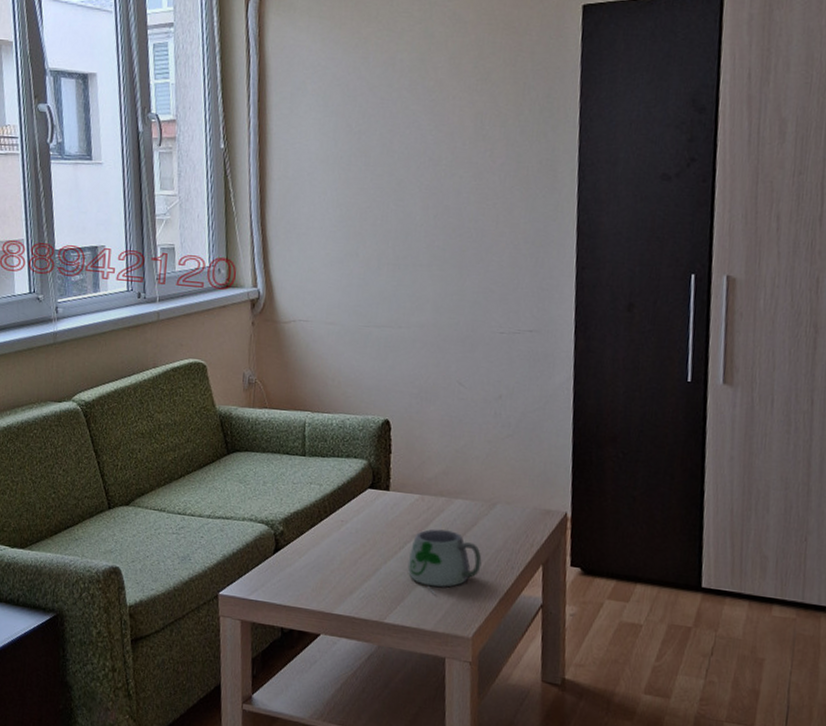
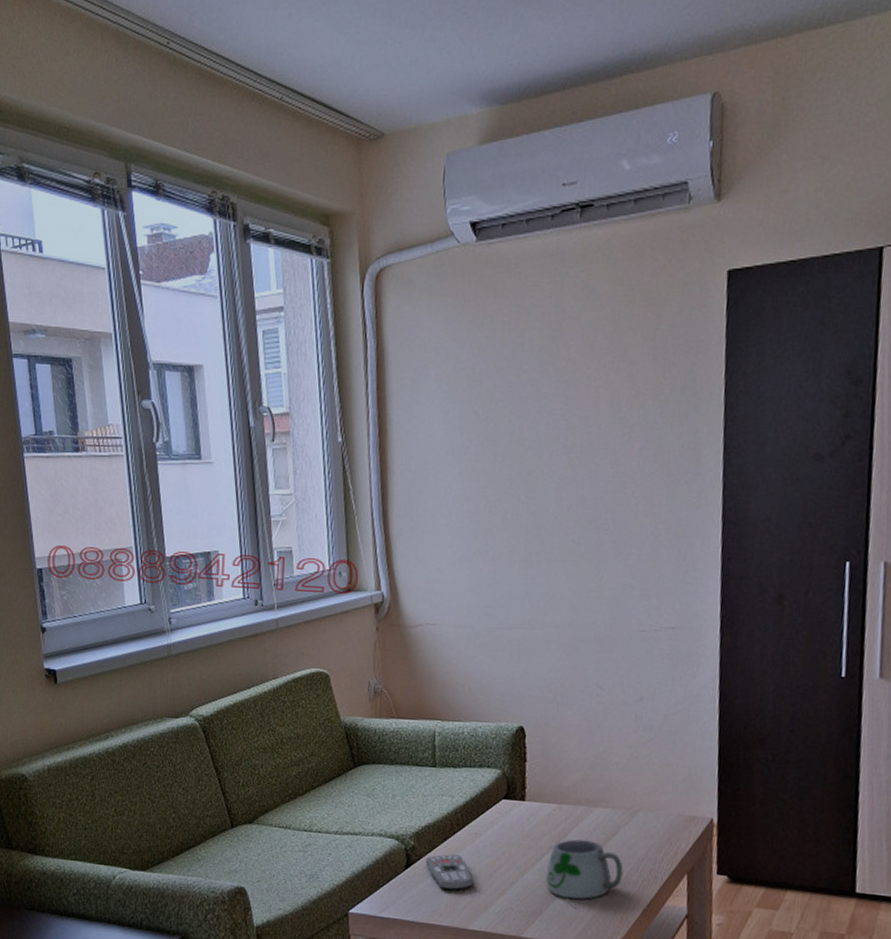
remote control: none [293,540,338,576] -> present [425,854,473,891]

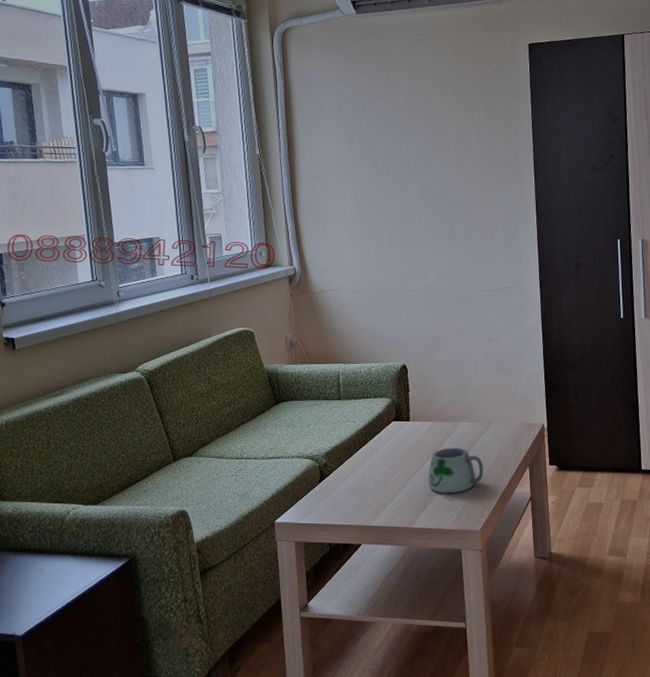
remote control: present [425,854,473,891] -> none [335,468,373,497]

